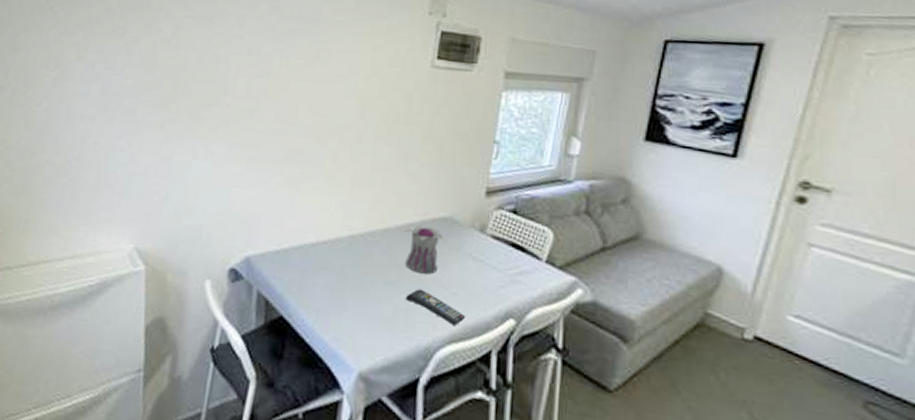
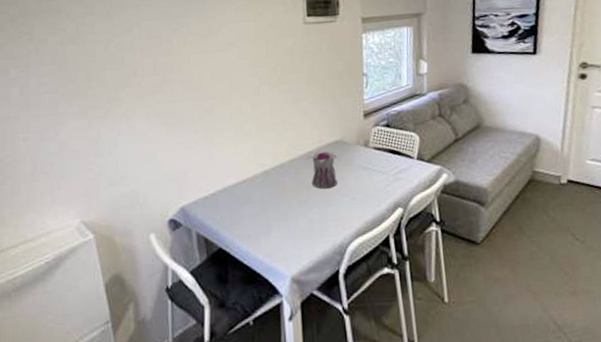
remote control: present [406,289,466,325] -> none [317,201,366,223]

